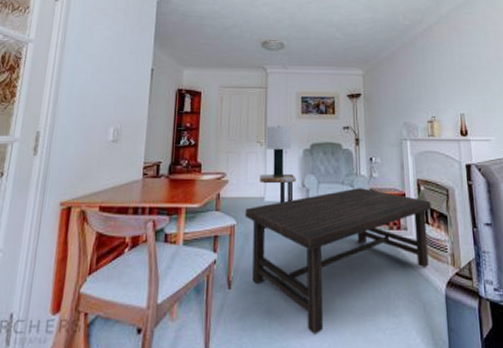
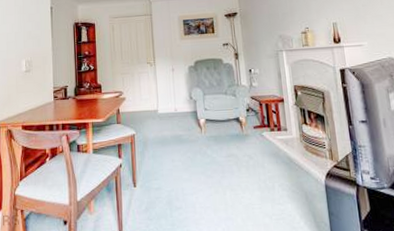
coffee table: present [244,188,432,334] -> none [142,96,309,221]
side table: present [260,174,296,228] -> none [152,89,184,136]
lamp: present [266,125,291,178] -> none [154,47,178,93]

